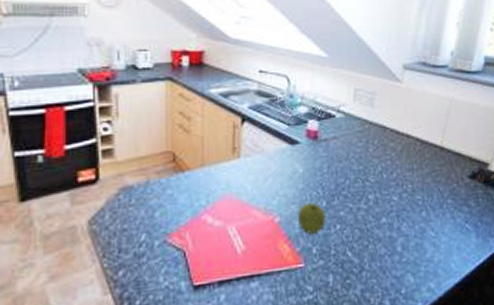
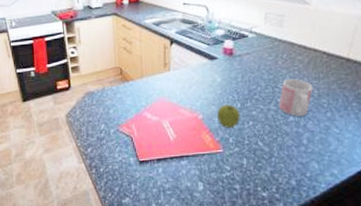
mug: none [369,170,407,217] -> present [278,79,313,116]

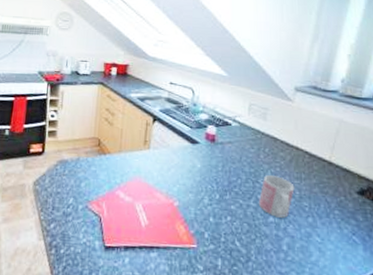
fruit: present [217,104,240,128] -> none [194,194,218,221]

